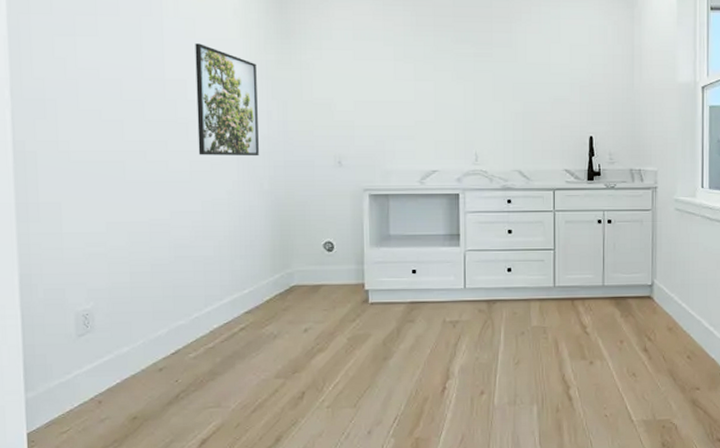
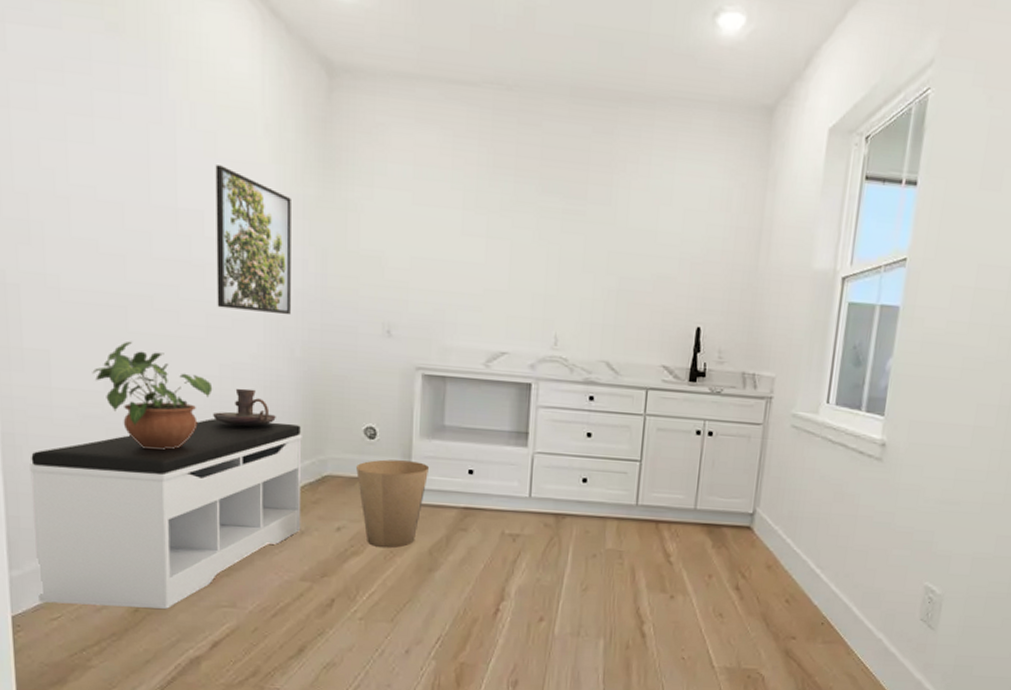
bench: none [44,245,274,418] -> present [30,419,302,609]
potted plant: none [96,189,197,278] -> present [92,341,213,450]
candle holder: none [197,219,250,250] -> present [213,388,276,426]
trash can: none [318,267,379,343] -> present [356,459,429,549]

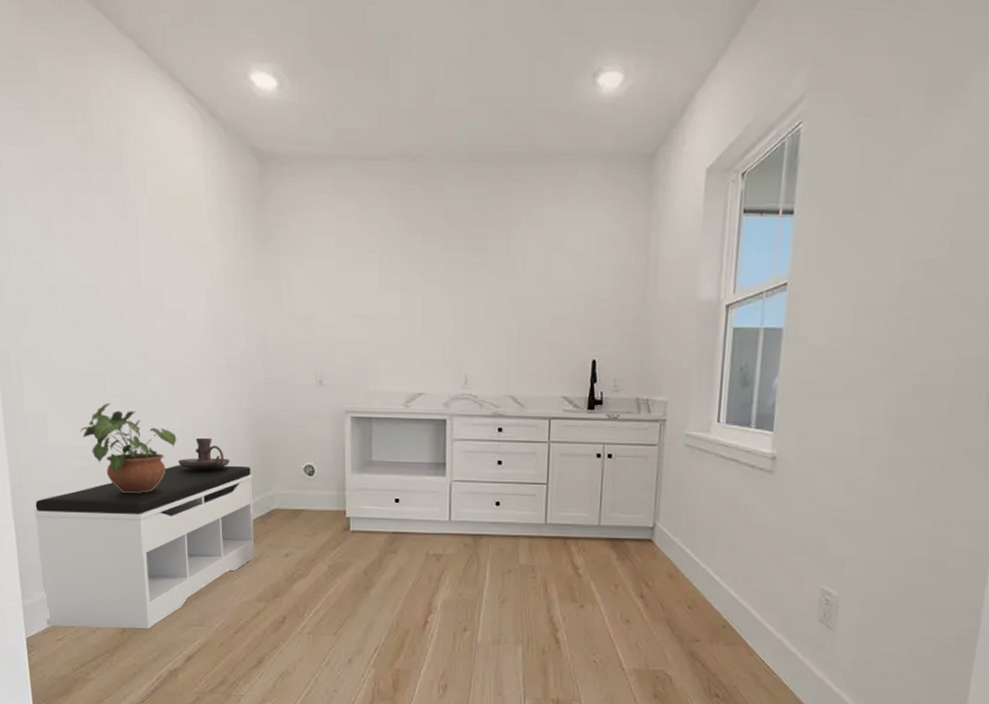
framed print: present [215,165,291,315] -> none [170,248,238,373]
trash can: present [356,459,429,549] -> none [299,493,360,571]

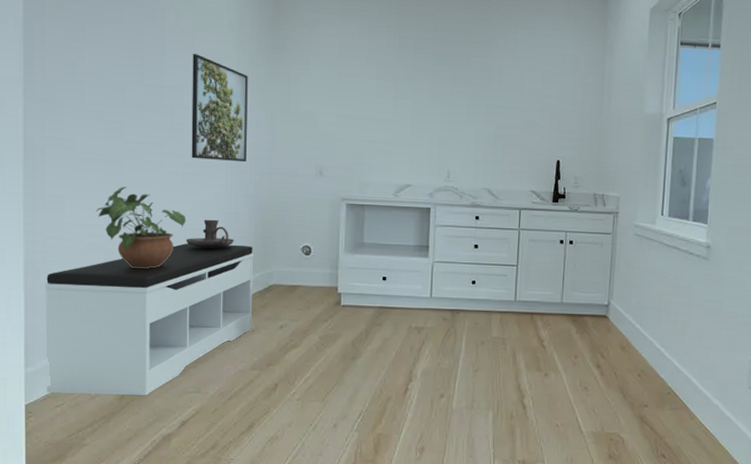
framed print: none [170,248,238,373] -> present [191,54,248,163]

